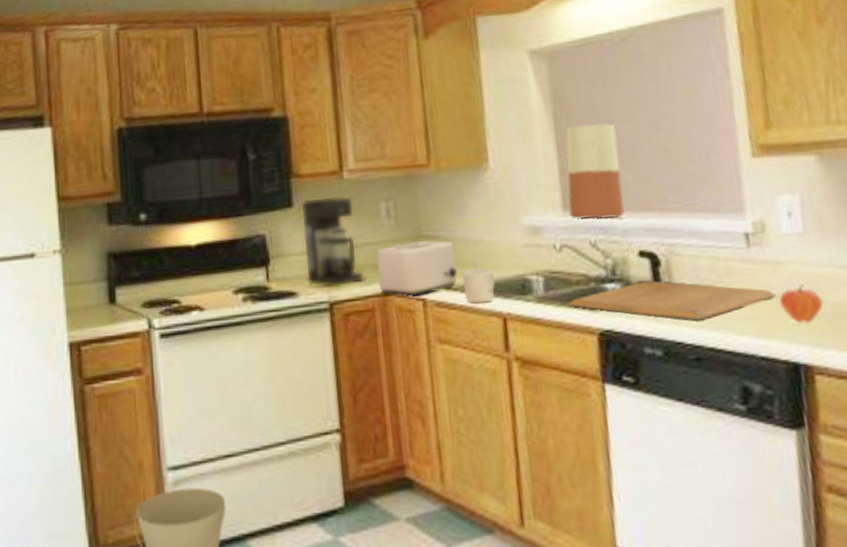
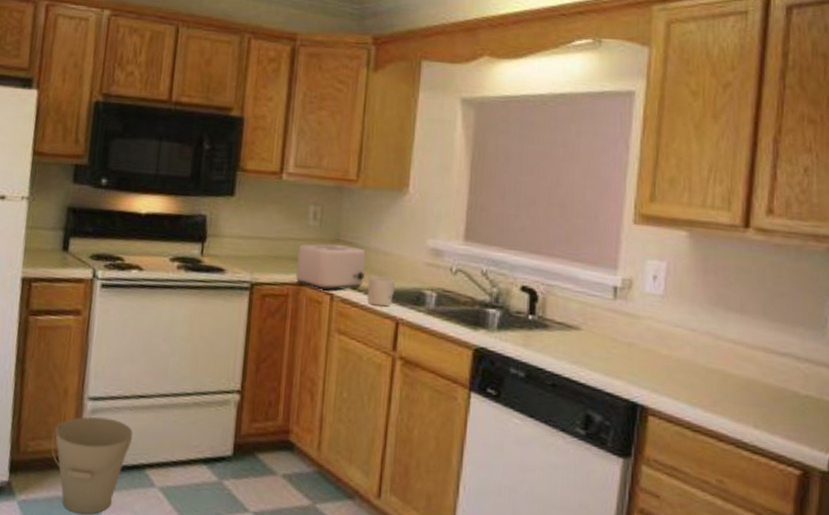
coffee maker: present [301,196,364,288] -> none [235,191,286,272]
vase: present [565,123,626,220] -> none [469,170,522,256]
chopping board: present [568,281,776,321] -> none [453,312,630,354]
fruit: present [779,283,824,324] -> none [631,337,668,372]

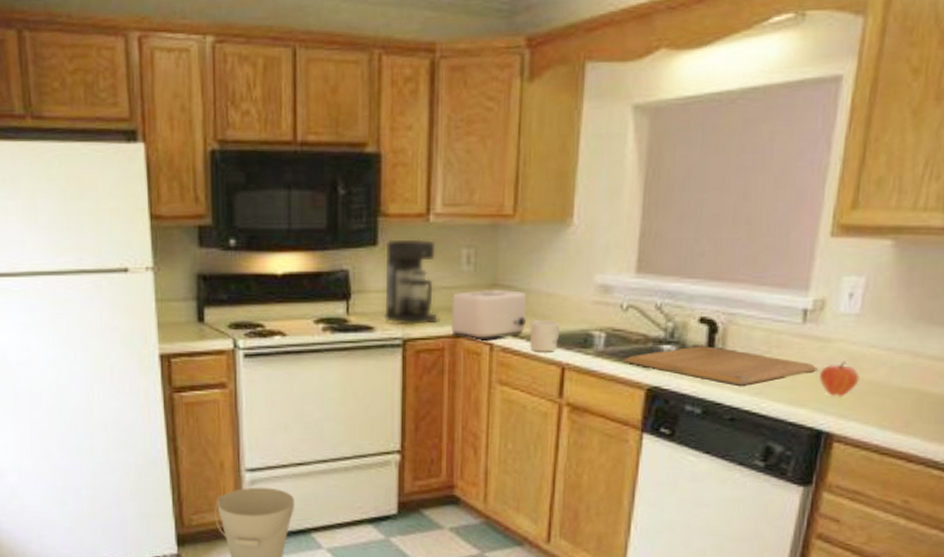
coffee maker: none [235,191,286,272] -> present [385,239,438,326]
chopping board: none [453,312,630,354] -> present [624,346,818,386]
fruit: none [631,337,668,372] -> present [818,361,860,398]

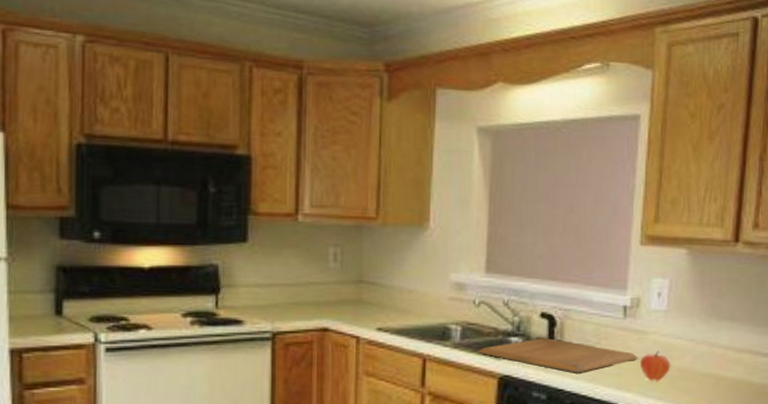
coffee maker: present [385,239,438,326] -> none [254,236,307,320]
toaster: present [450,289,527,340] -> none [318,285,390,334]
mug: present [529,321,560,352] -> none [393,315,421,344]

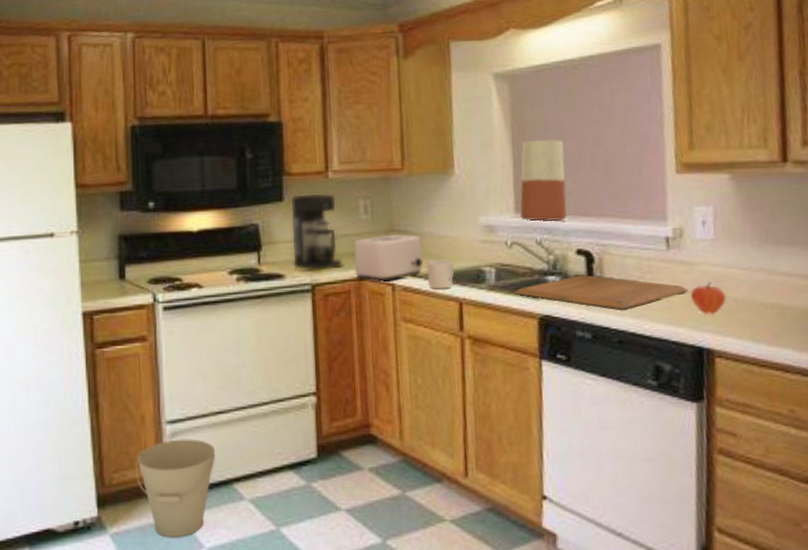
coffee maker: none [254,236,307,320] -> present [290,193,343,272]
toaster: none [318,285,390,334] -> present [353,234,423,282]
mug: none [393,315,421,344] -> present [426,260,455,289]
vase: none [490,200,538,284] -> present [520,140,568,222]

